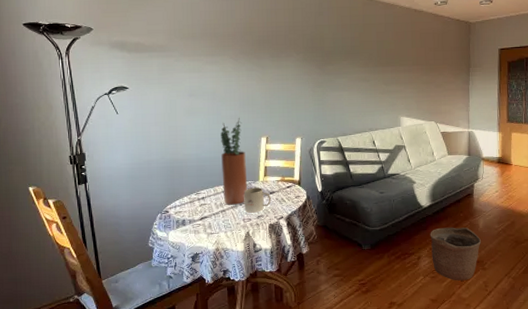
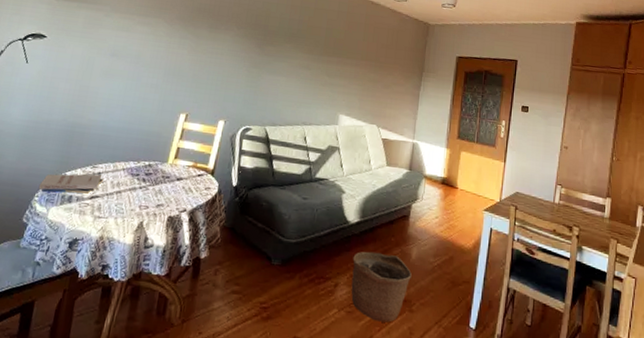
books: none [155,199,208,220] -> present [38,174,103,195]
vase: present [220,118,248,205] -> none [122,88,163,188]
mug: present [244,187,271,214] -> none [143,169,178,201]

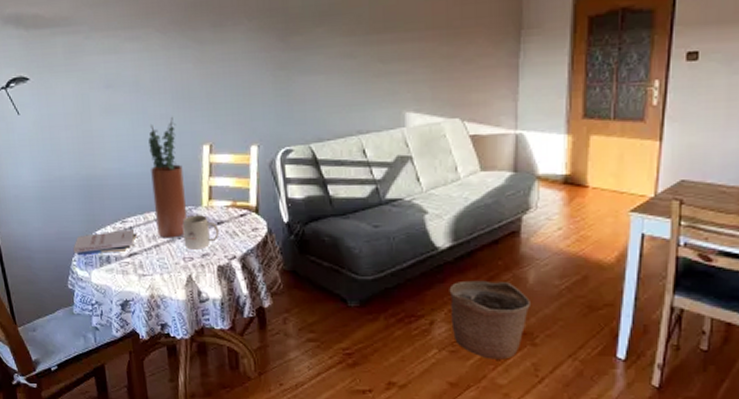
vase: none [122,88,163,188] -> present [148,118,188,238]
mug: none [143,169,178,201] -> present [182,215,220,251]

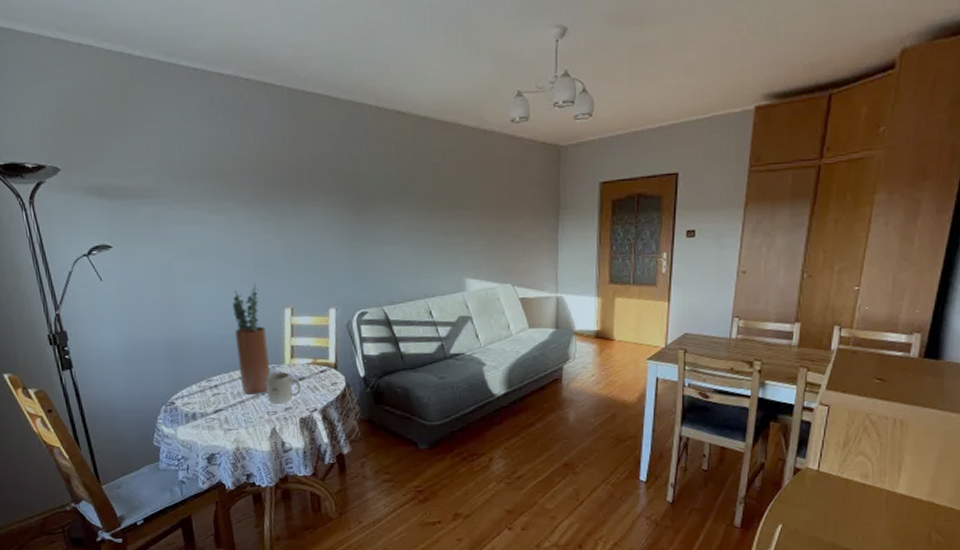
books: present [73,230,137,255] -> none [158,388,222,413]
basket: present [449,280,530,360] -> none [505,421,571,488]

